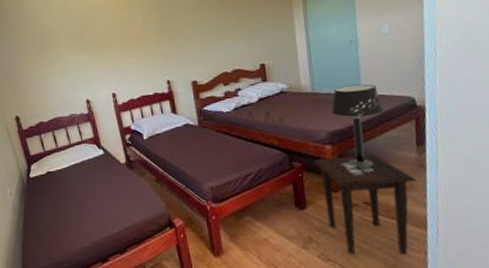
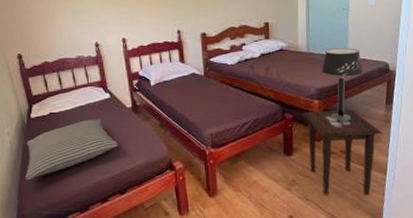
pillow: none [27,176,116,240] -> present [25,118,119,181]

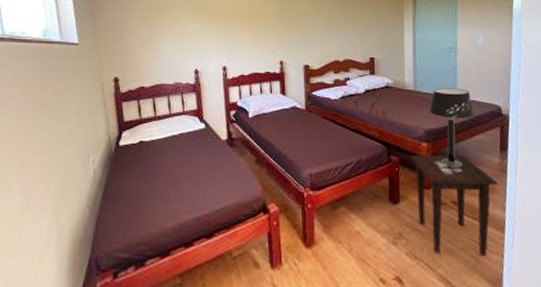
pillow: present [25,118,119,181] -> none [105,150,210,216]

